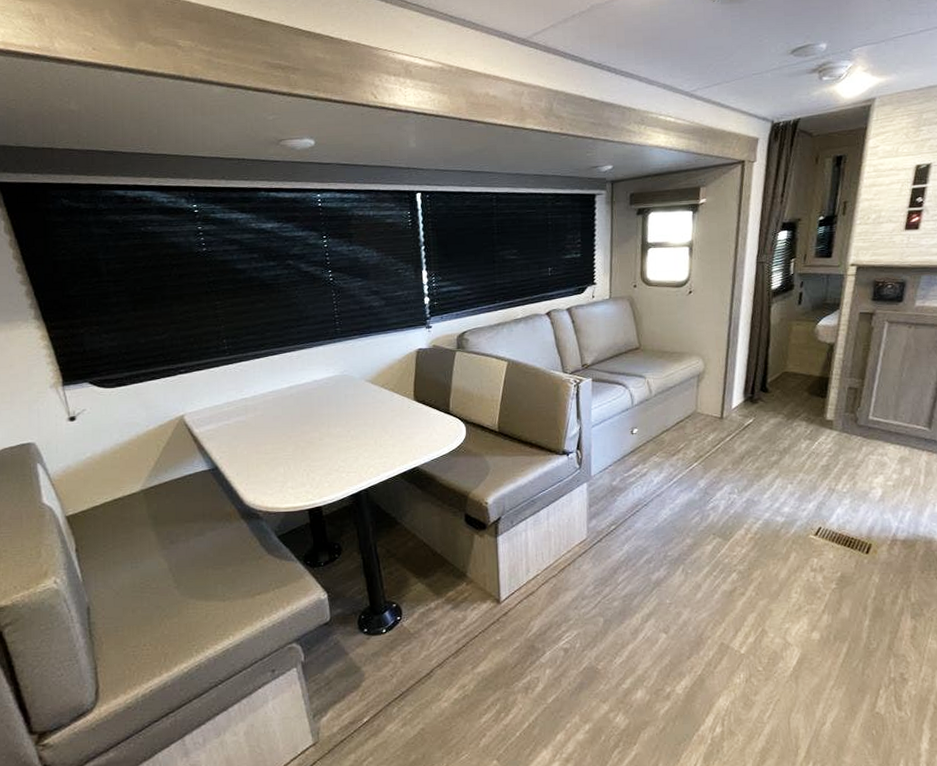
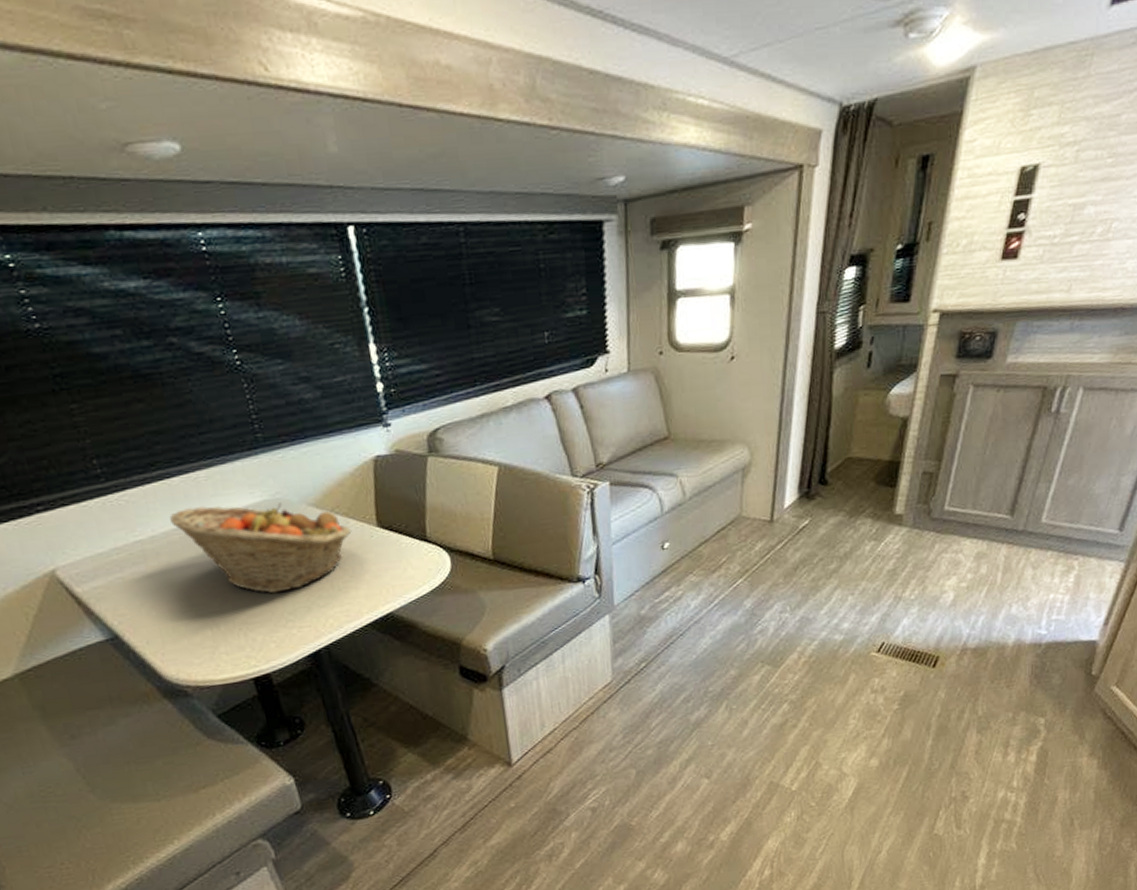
fruit basket: none [268,376,395,445] -> present [170,503,352,594]

